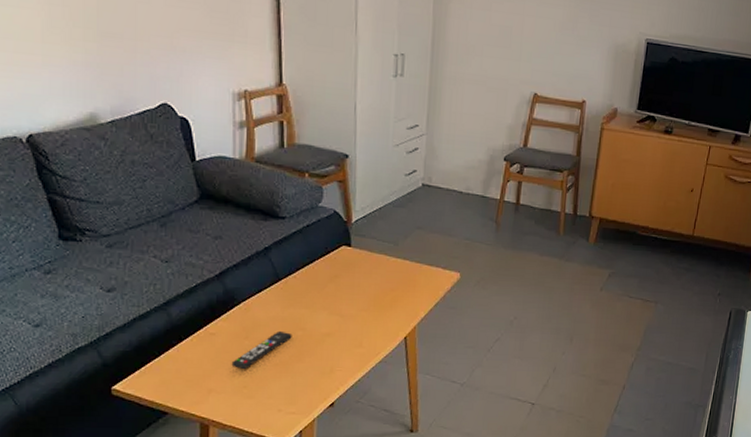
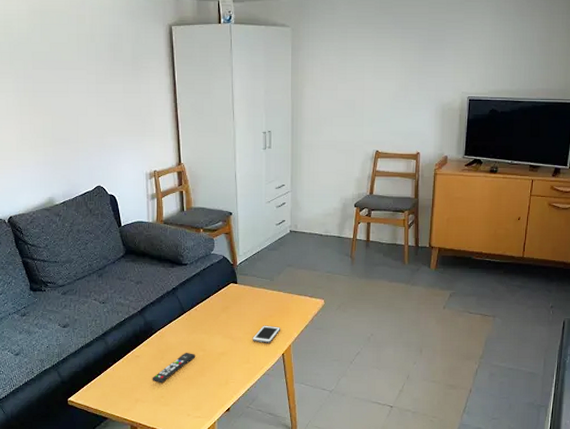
cell phone: none [367,301,405,324] -> present [252,325,281,343]

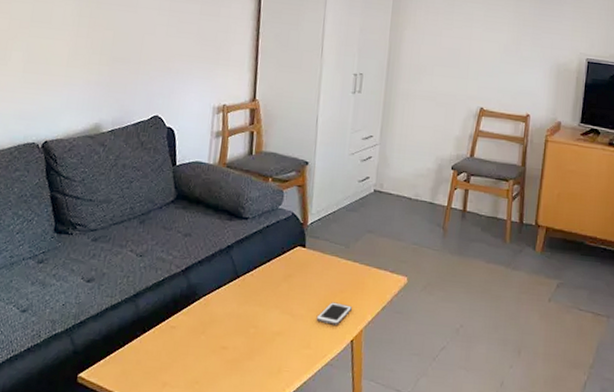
remote control: present [152,352,196,384] -> none [187,327,245,365]

